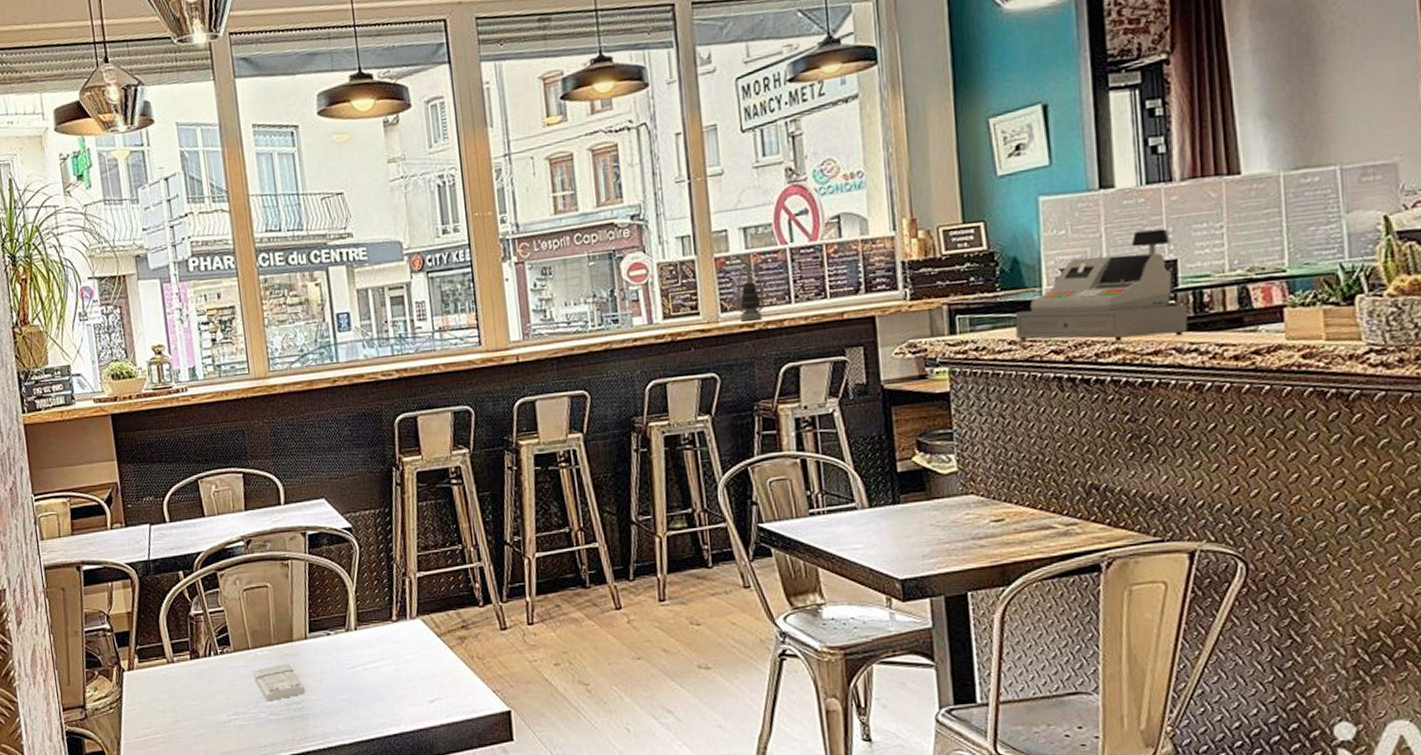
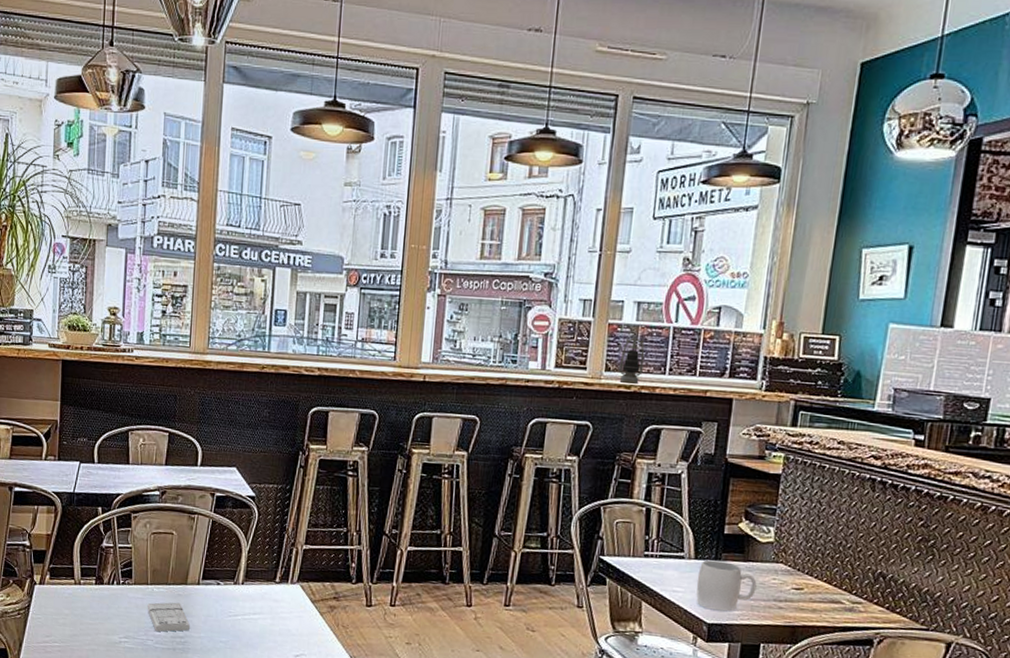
mug: none [876,504,949,564] -> present [696,560,757,612]
cash register: present [1015,228,1188,342] -> none [846,369,990,463]

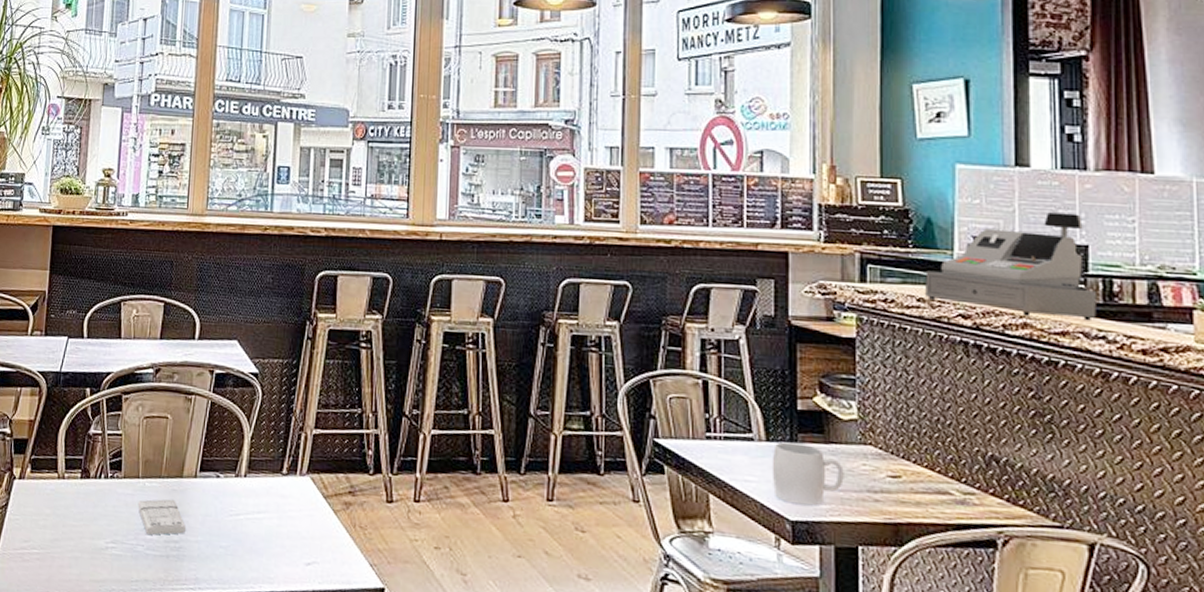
lantern: present [619,327,645,385] -> none [656,175,683,239]
cash register: none [846,369,990,463] -> present [925,212,1097,321]

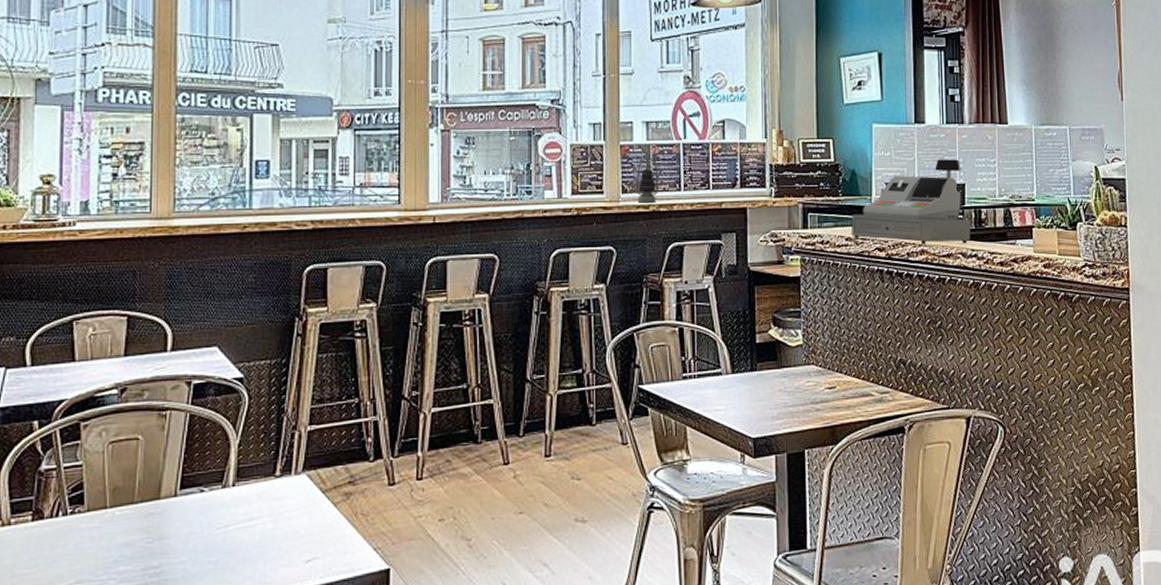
mobile phone: present [137,499,186,535] -> none [106,523,166,566]
lantern: none [656,175,683,239] -> present [635,146,659,204]
mug: present [772,442,844,506] -> none [737,371,793,424]

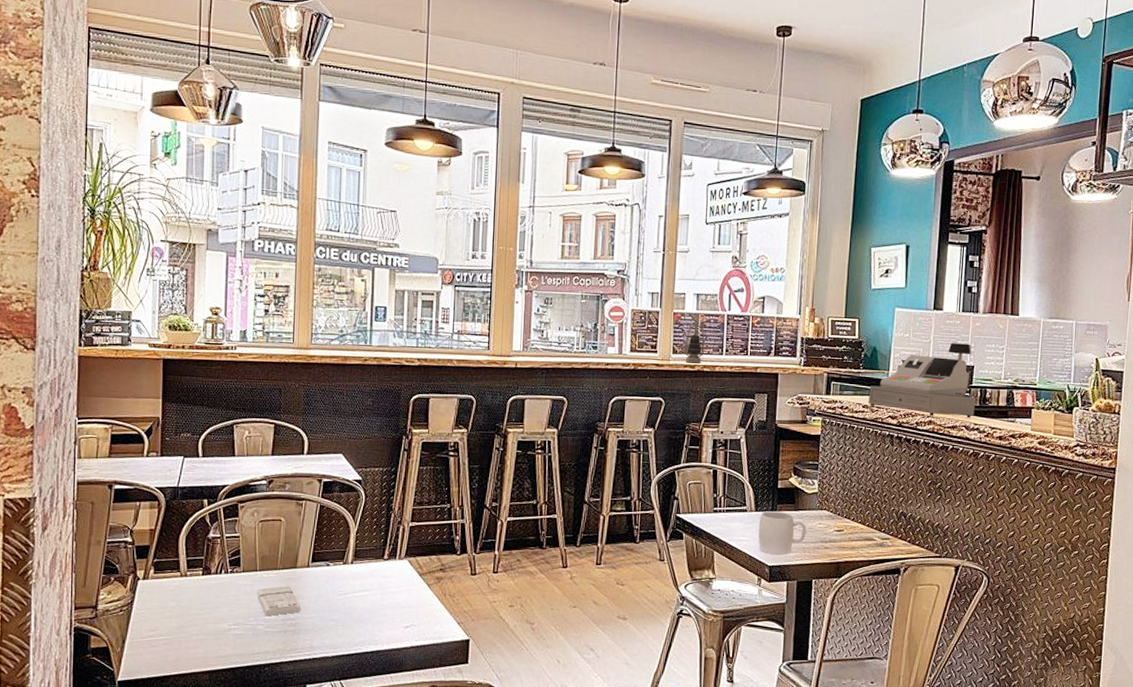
mobile phone: none [106,523,166,566] -> present [256,586,300,616]
mug: none [737,371,793,424] -> present [758,511,807,555]

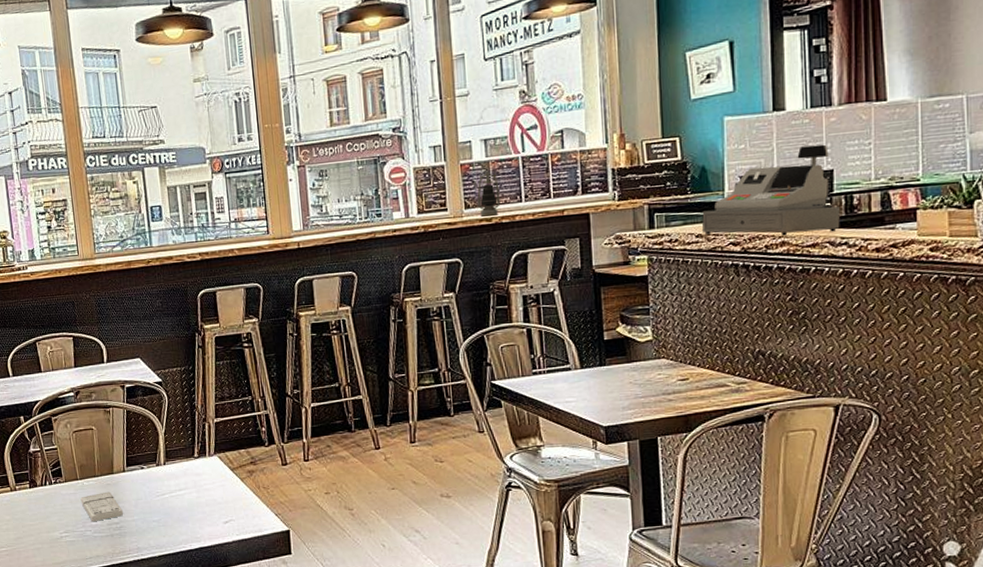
mug: present [758,511,807,555] -> none [586,366,644,414]

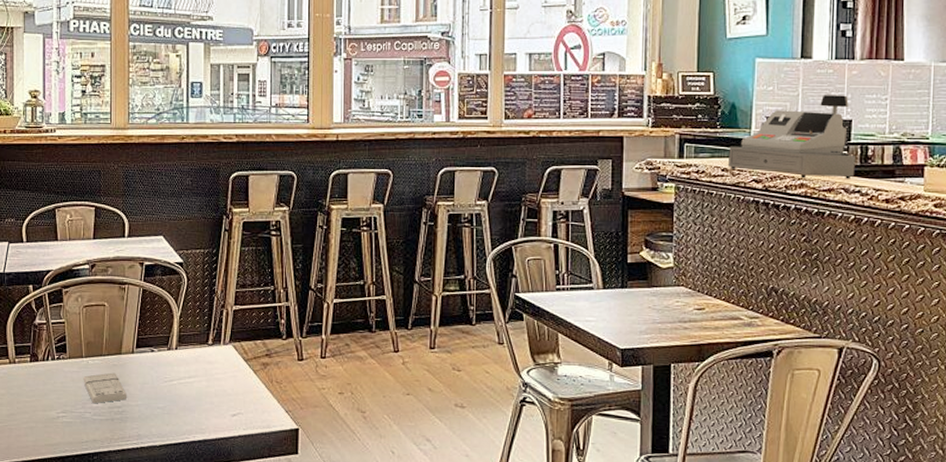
lantern: present [477,162,500,217] -> none [517,76,540,130]

